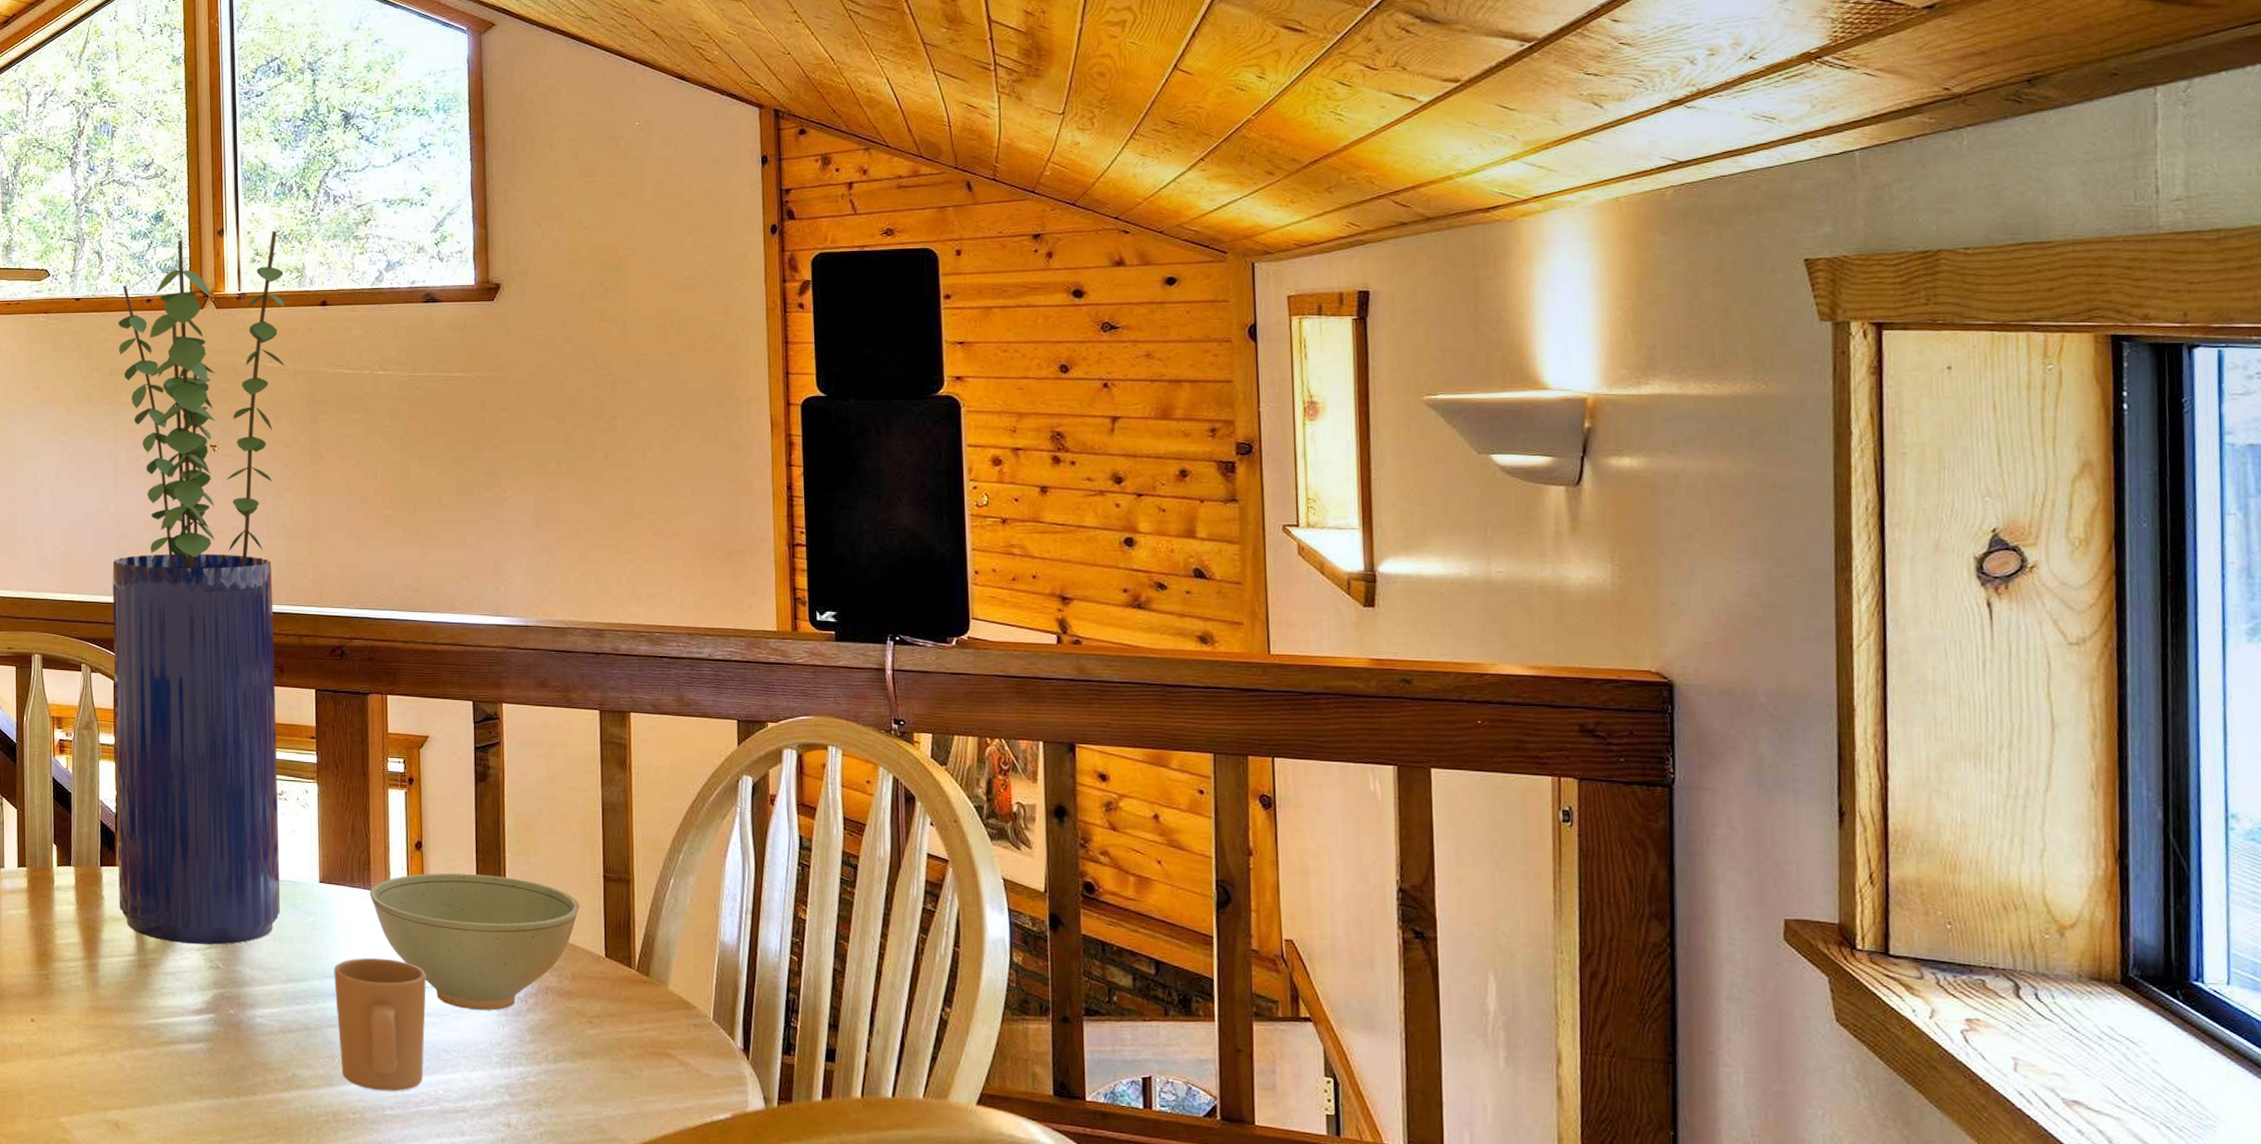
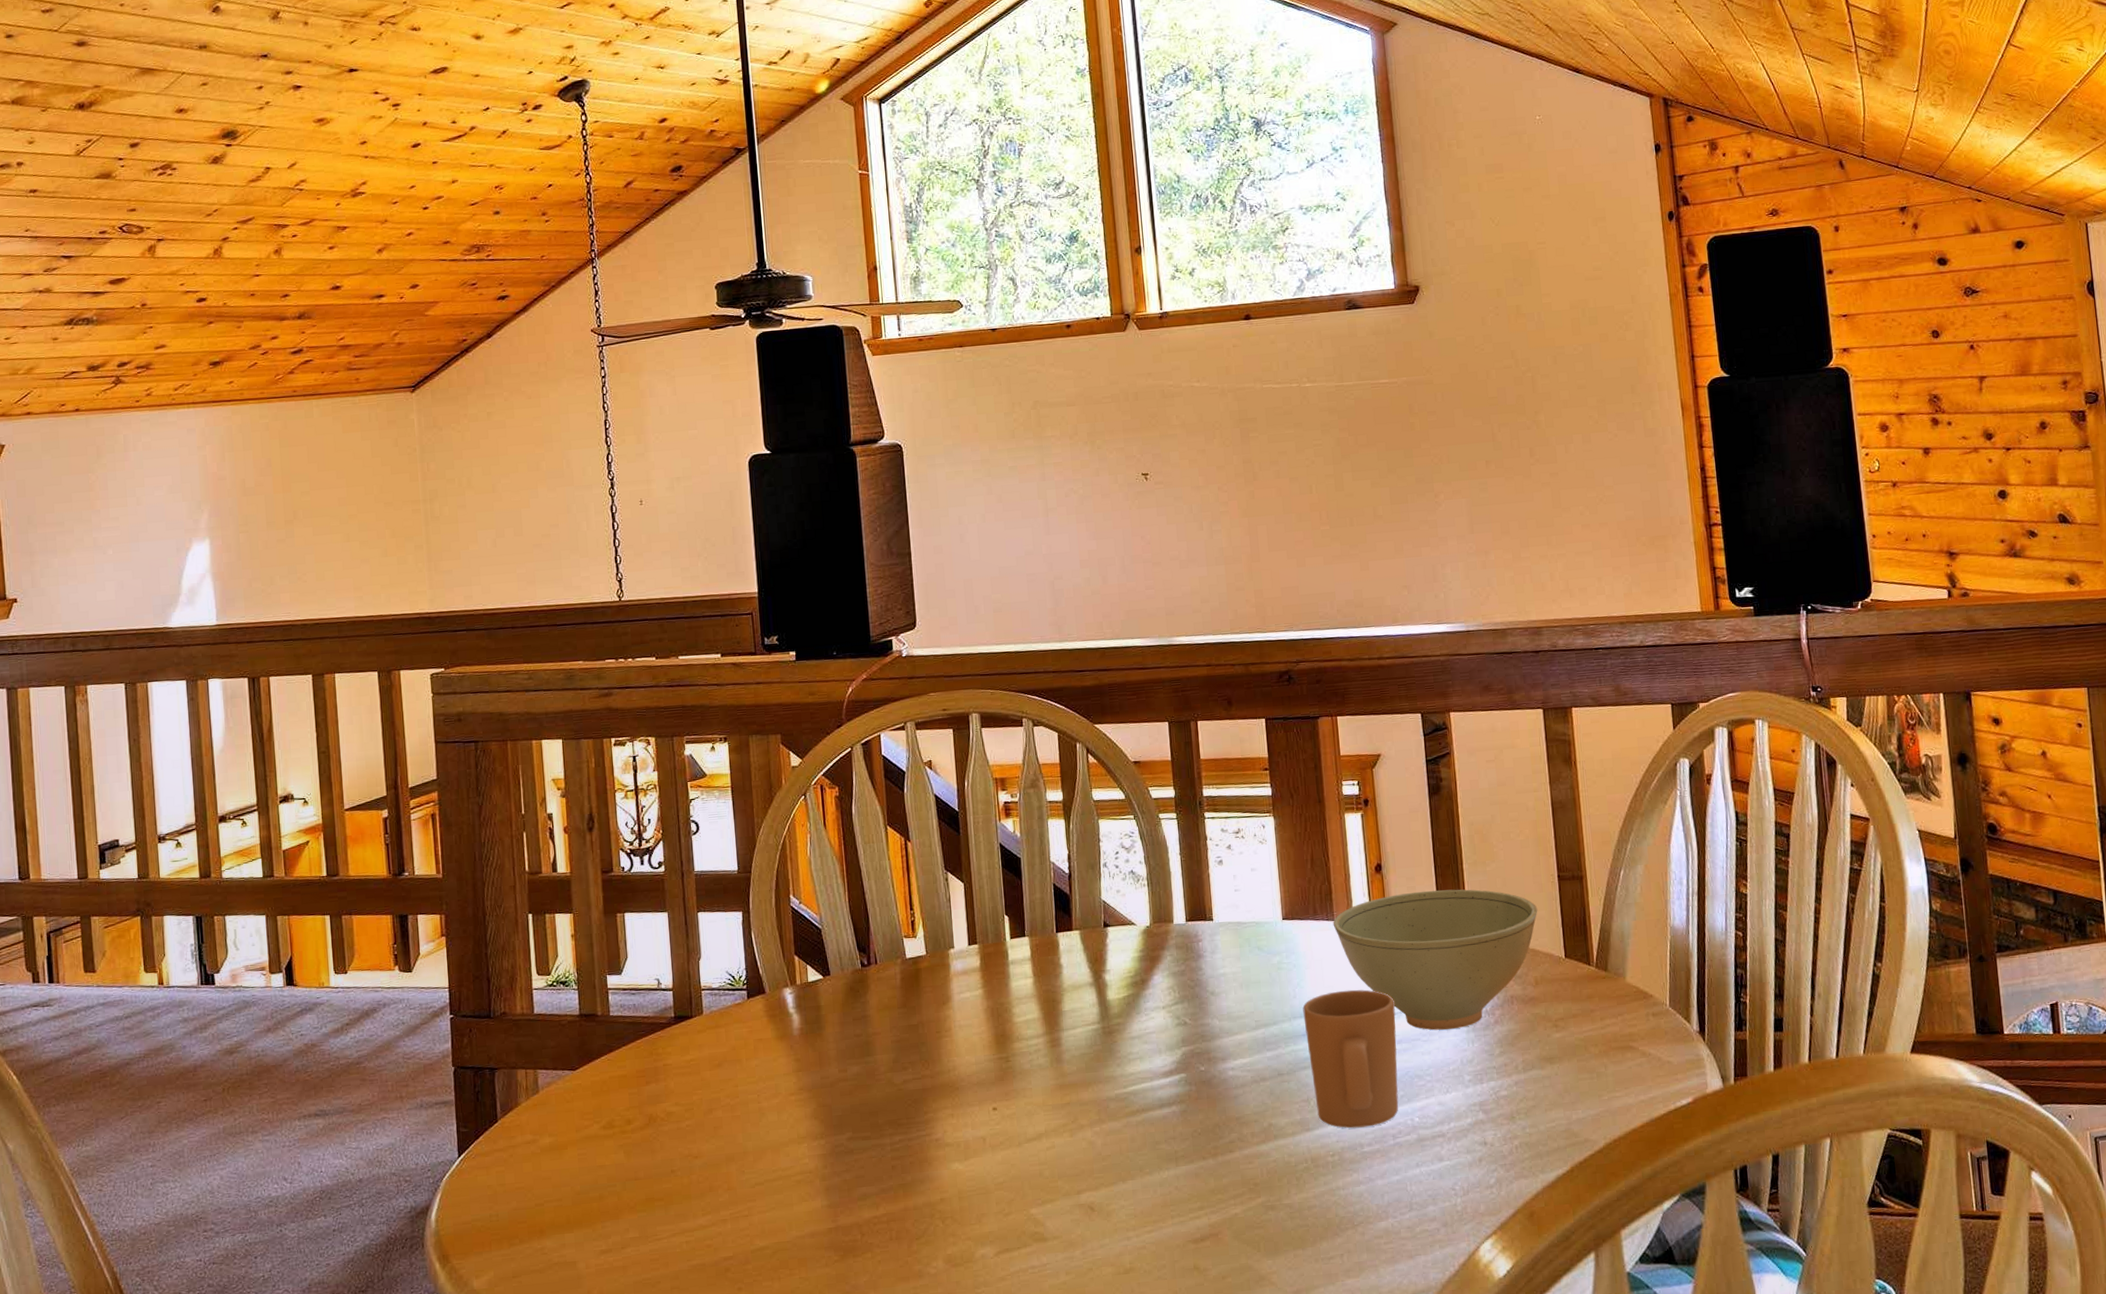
vase: present [112,231,286,945] -> none [1037,245,1245,1003]

